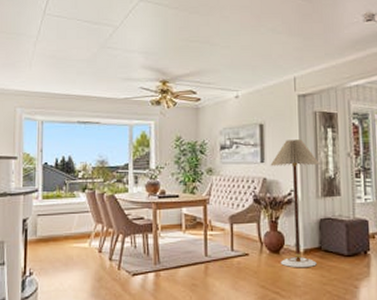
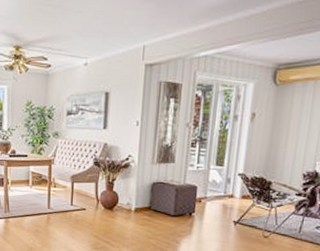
floor lamp: present [270,139,320,267] -> none [112,108,159,223]

